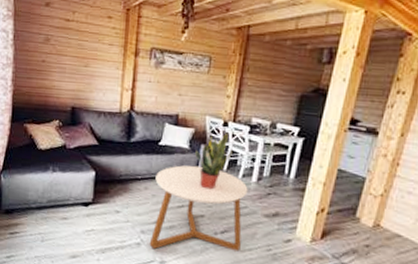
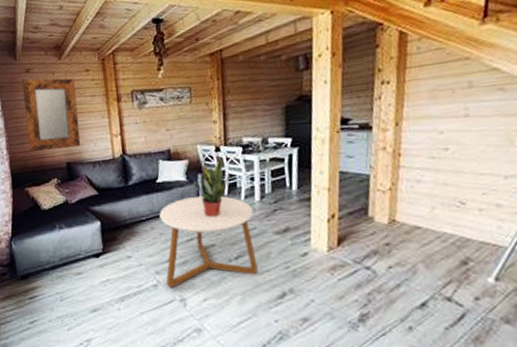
home mirror: none [36,11,95,93] -> present [22,78,81,152]

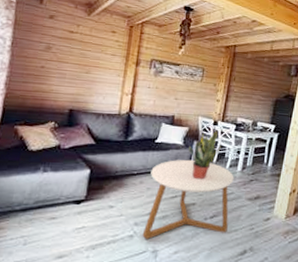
home mirror: present [22,78,81,152] -> none [31,22,98,97]

